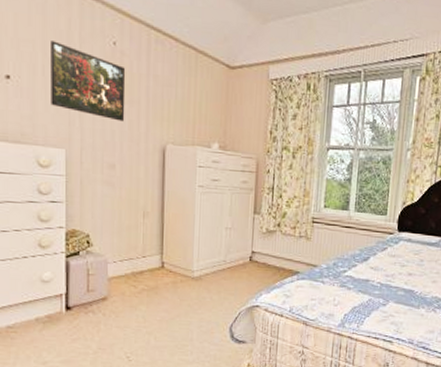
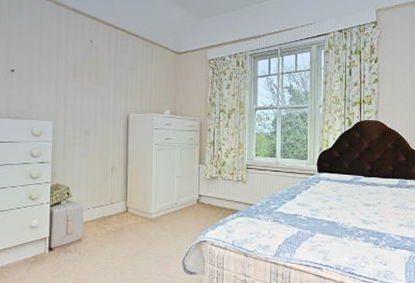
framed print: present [51,41,126,122] -> none [43,43,99,98]

